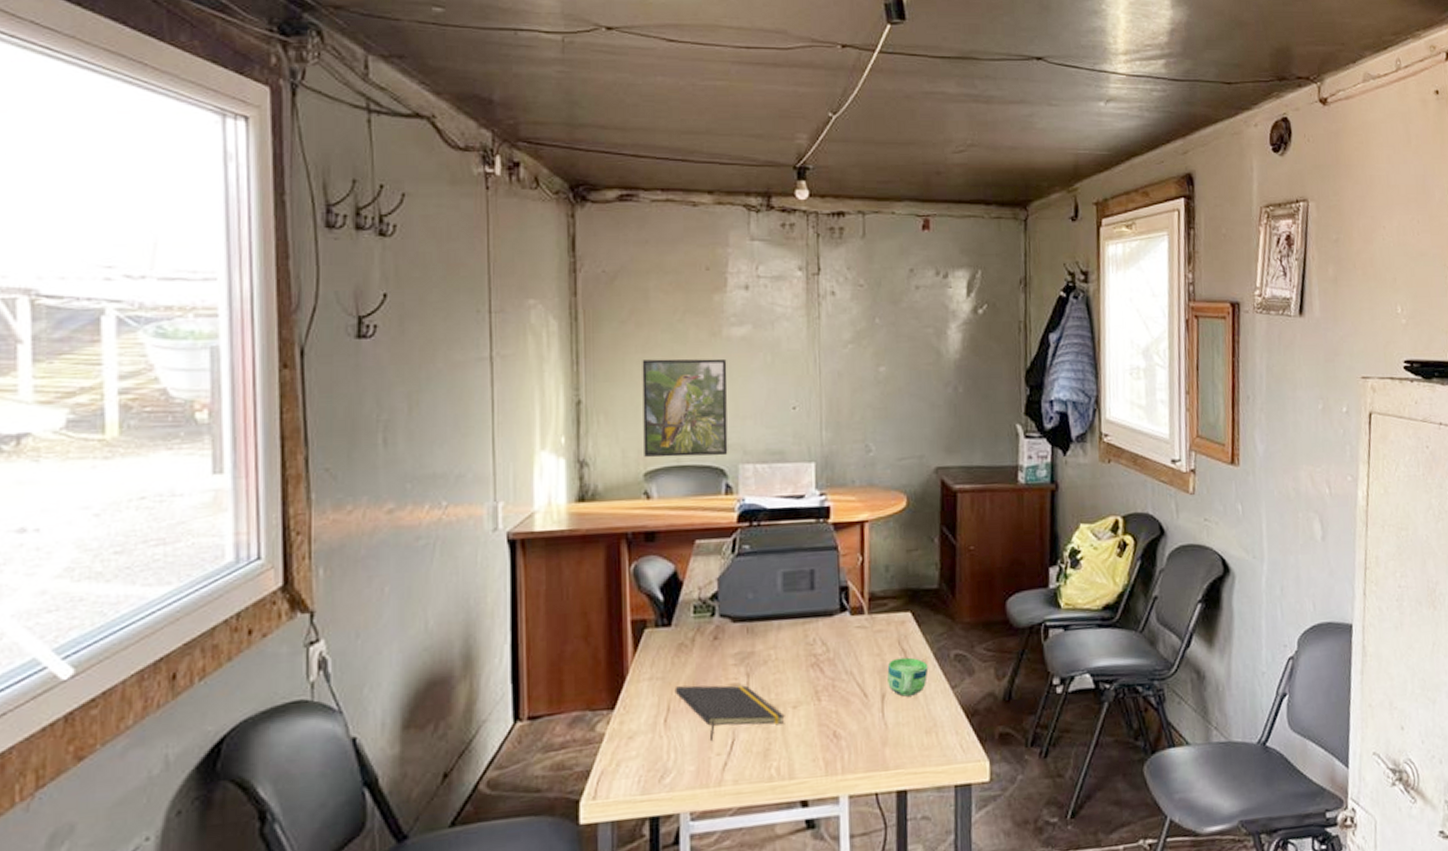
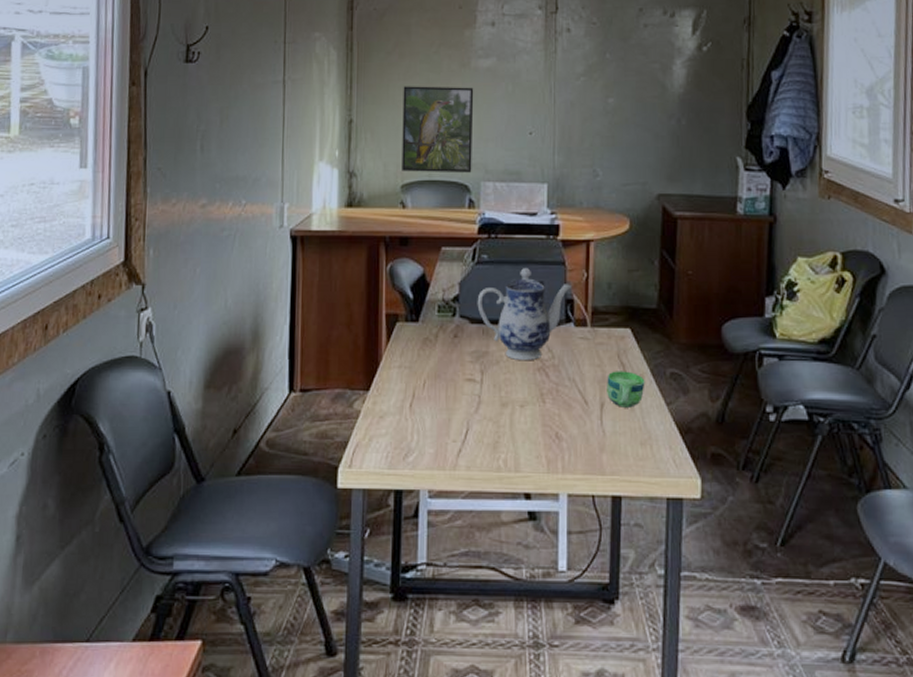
notepad: present [674,685,785,742] -> none [419,376,513,429]
teapot: none [739,556,846,658] -> present [477,268,572,360]

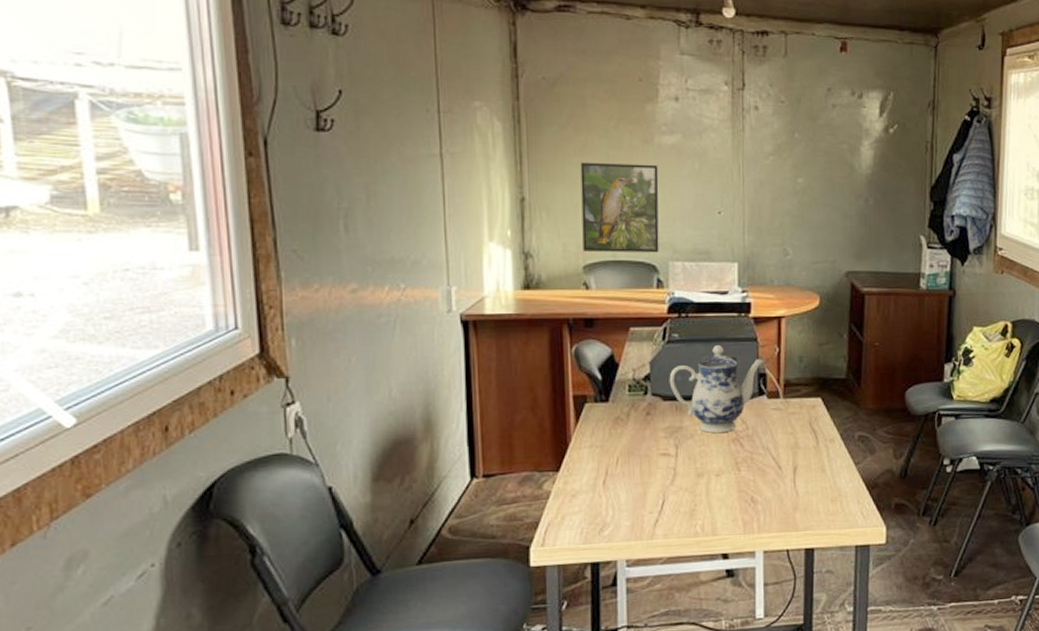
cup: present [607,371,645,408] -> none [799,436,835,470]

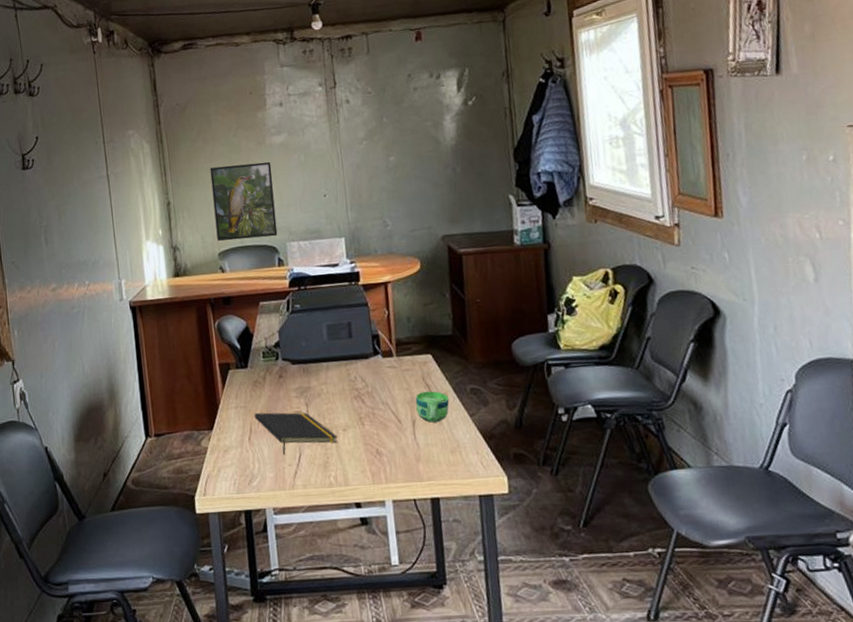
notepad: none [612,453,709,502] -> present [254,412,338,456]
teapot: present [669,345,764,433] -> none [295,312,376,391]
cup: none [799,436,835,470] -> present [415,391,450,423]

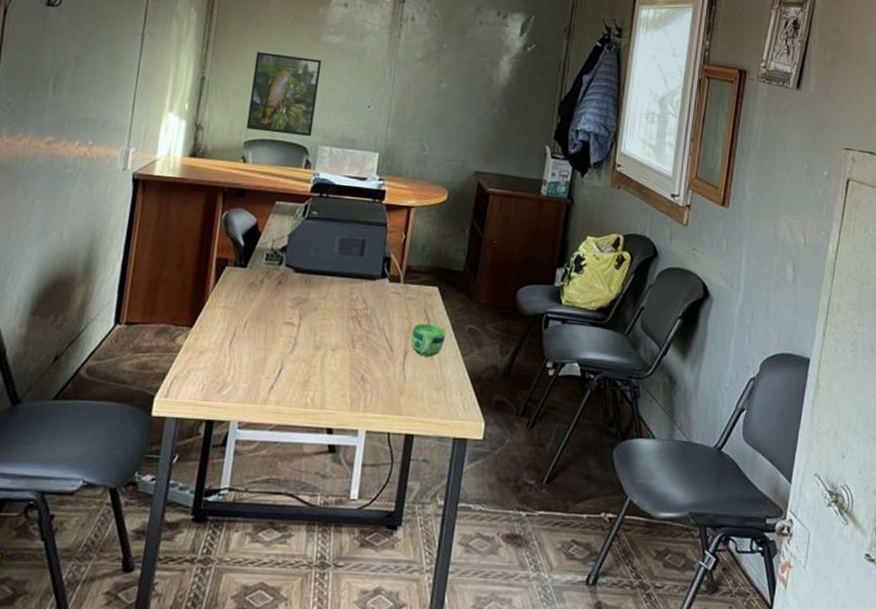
notepad: present [254,412,338,456] -> none [241,317,325,367]

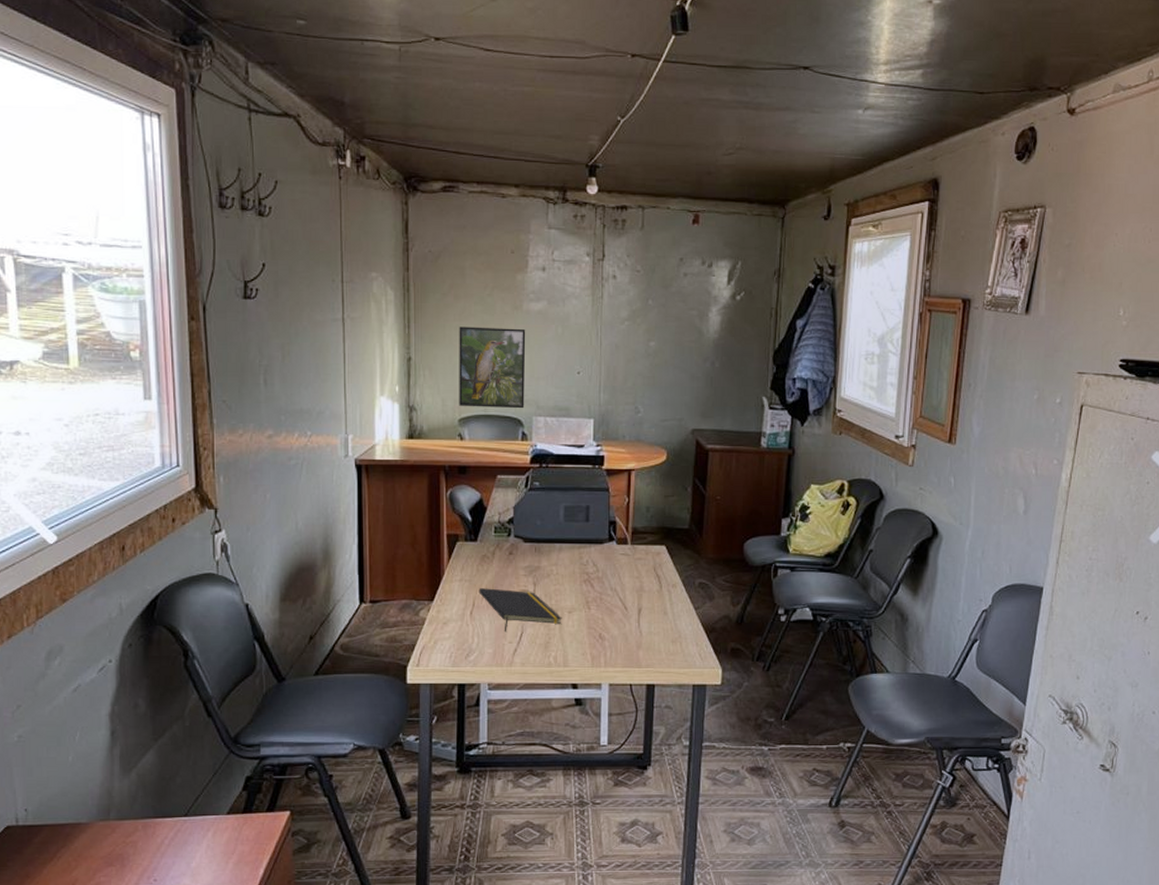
notepad: none [241,317,325,367] -> present [478,588,562,633]
cup: present [411,323,446,357] -> none [644,581,677,612]

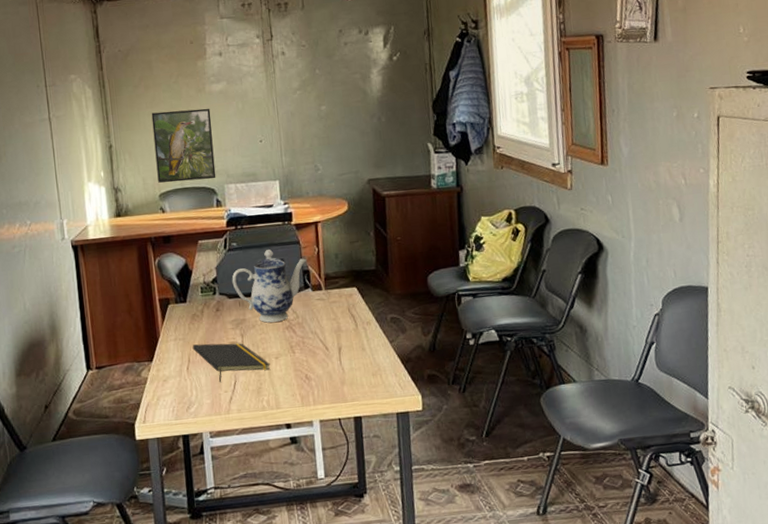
teapot: none [530,494,615,573] -> present [232,249,307,323]

